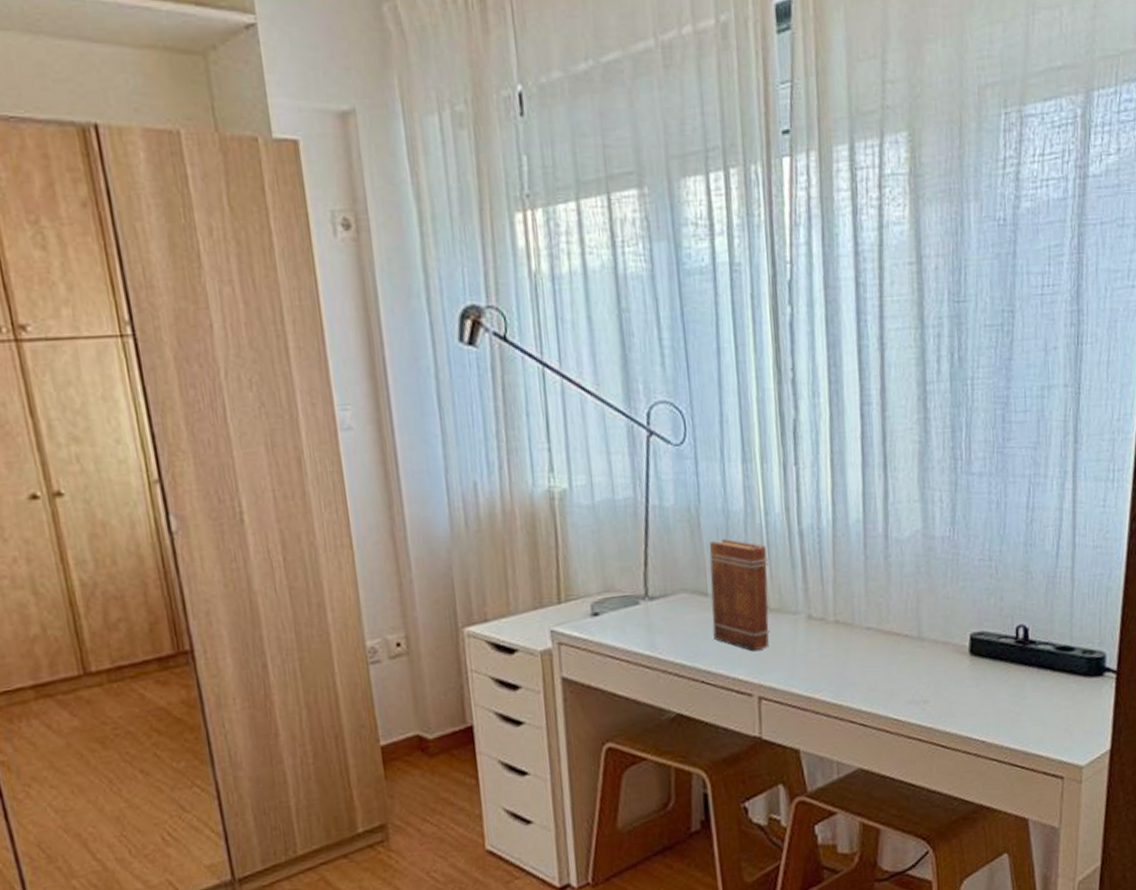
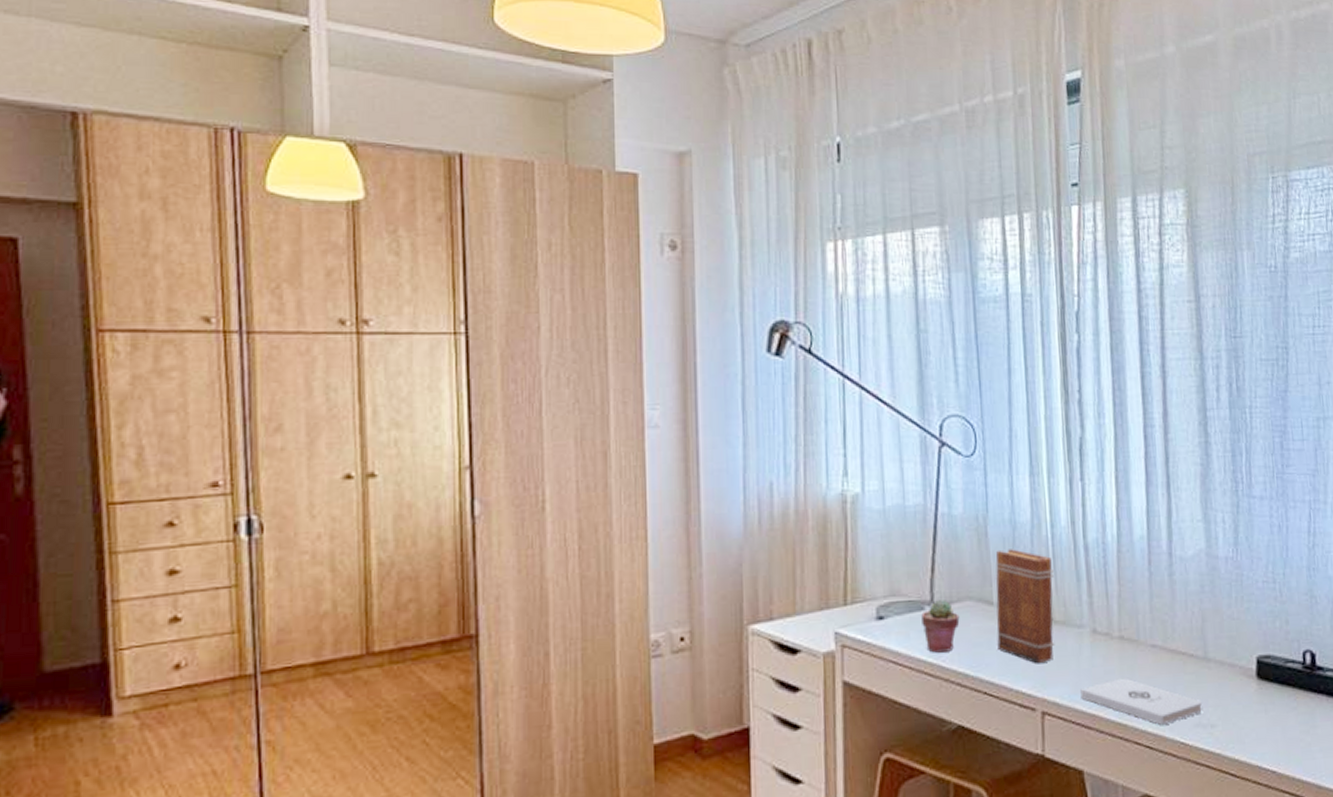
potted succulent: none [636,593,675,646] -> present [921,600,960,653]
notepad: none [796,660,915,704] -> present [1080,678,1202,725]

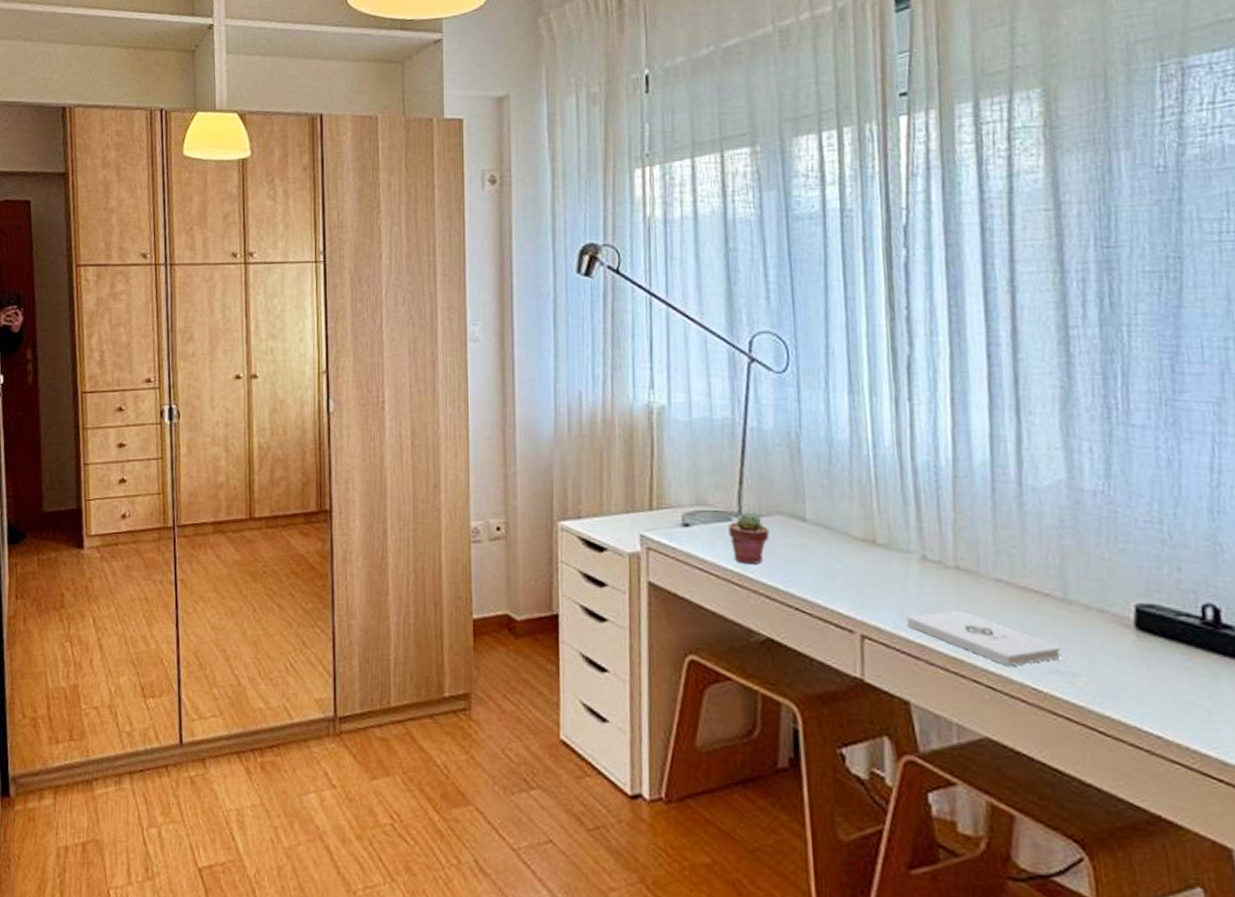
book: present [995,549,1055,664] -> none [809,467,877,586]

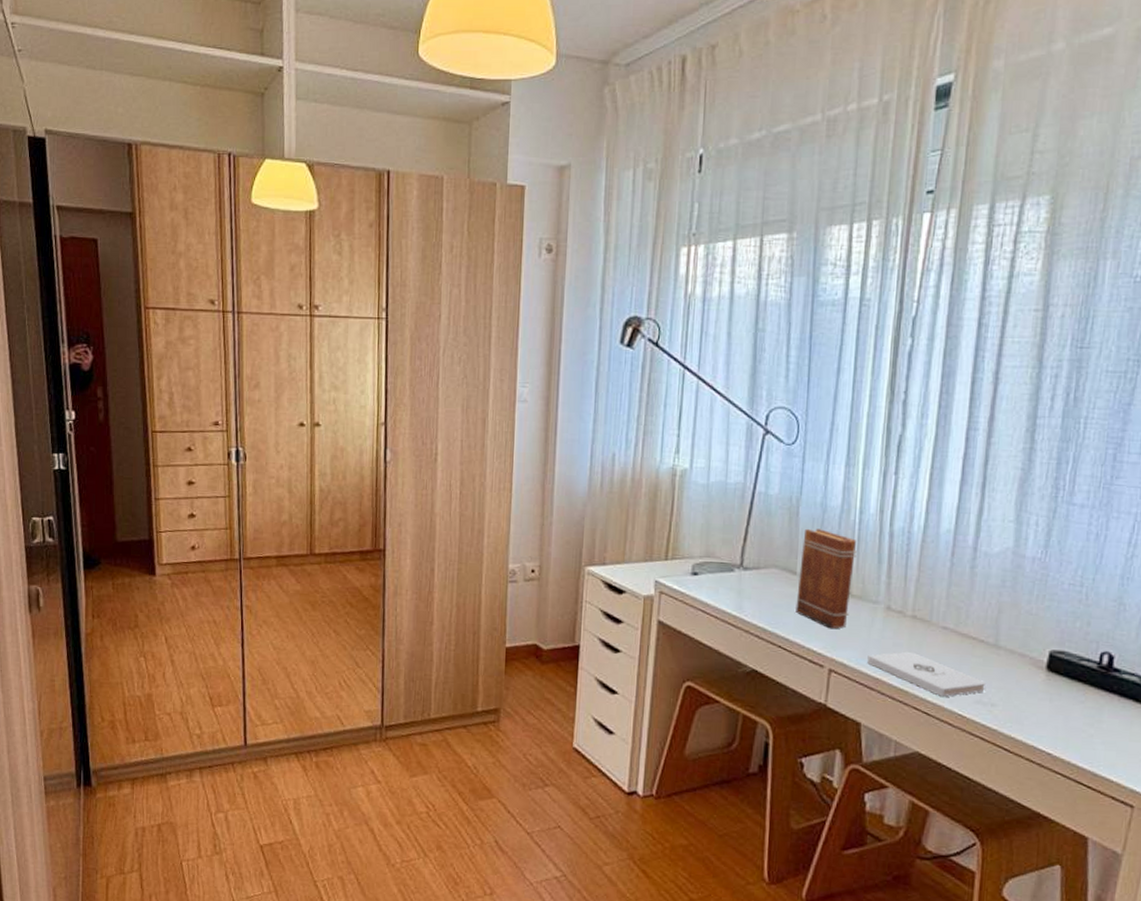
potted succulent: present [728,512,770,564] -> none [730,565,765,609]
book: none [809,467,877,586] -> present [795,528,857,629]

